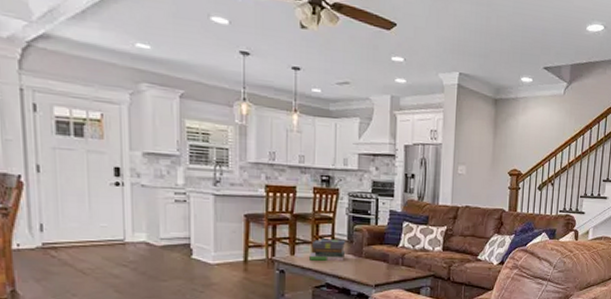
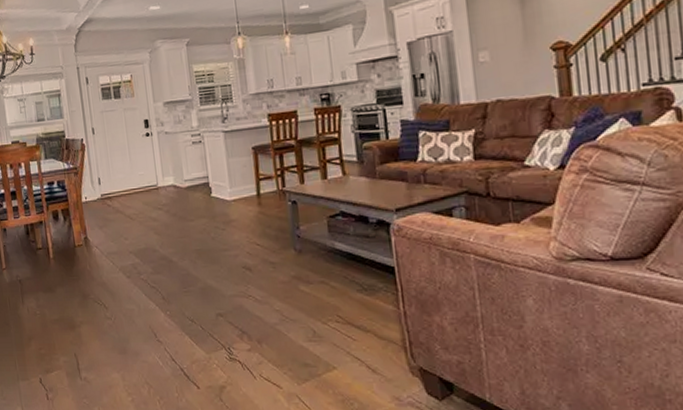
books: present [309,239,346,261] -> none [319,160,358,188]

